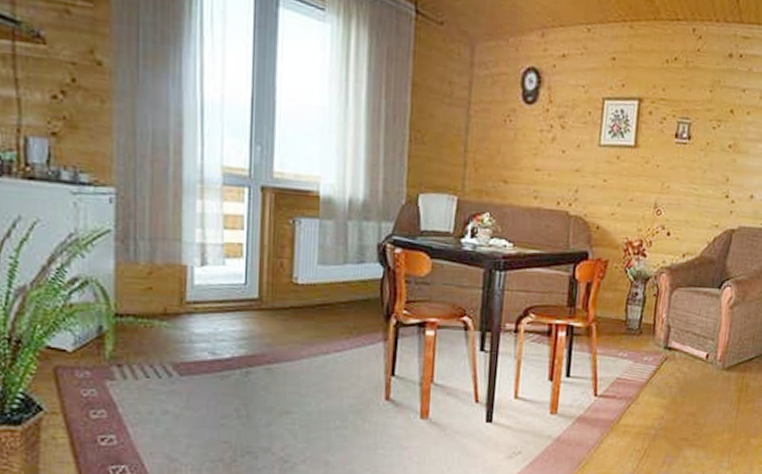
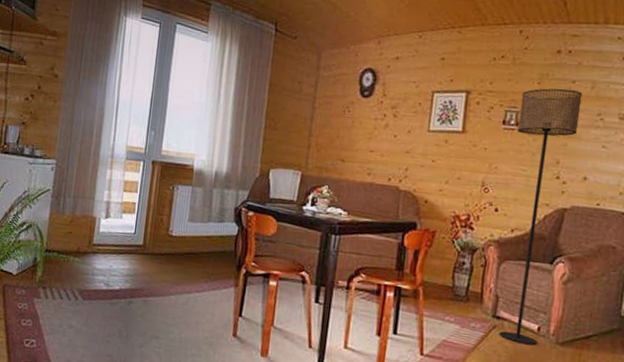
floor lamp: none [670,97,752,374] -> present [499,88,583,345]

